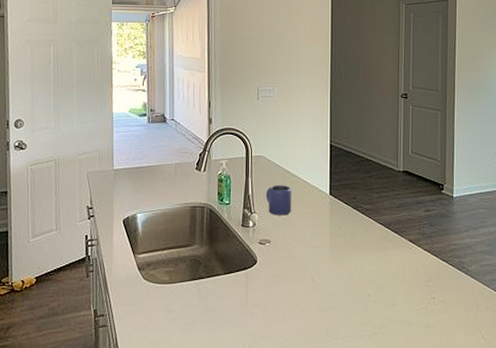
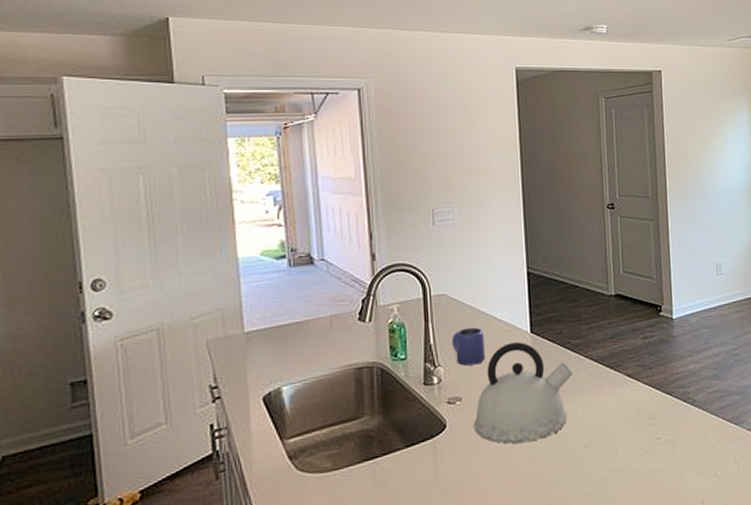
kettle: none [279,201,363,285] -> present [474,342,573,444]

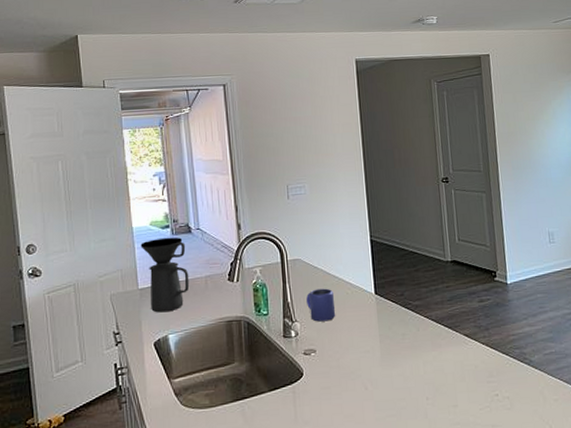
coffee maker: none [248,269,310,361] -> present [140,237,190,313]
kettle: present [474,342,573,444] -> none [327,302,415,393]

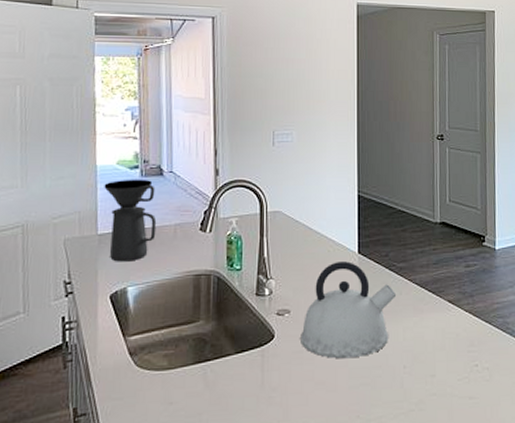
mug: present [306,288,336,322] -> none [285,244,315,280]
kettle: none [327,302,415,393] -> present [301,261,397,359]

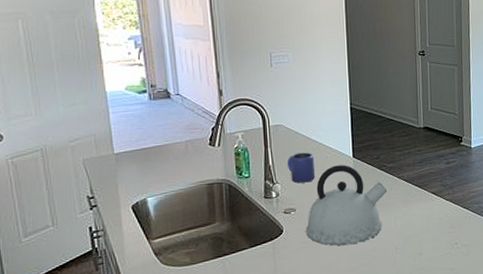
coffee maker: present [104,179,157,262] -> none [115,102,169,177]
mug: none [285,244,315,280] -> present [288,152,316,183]

